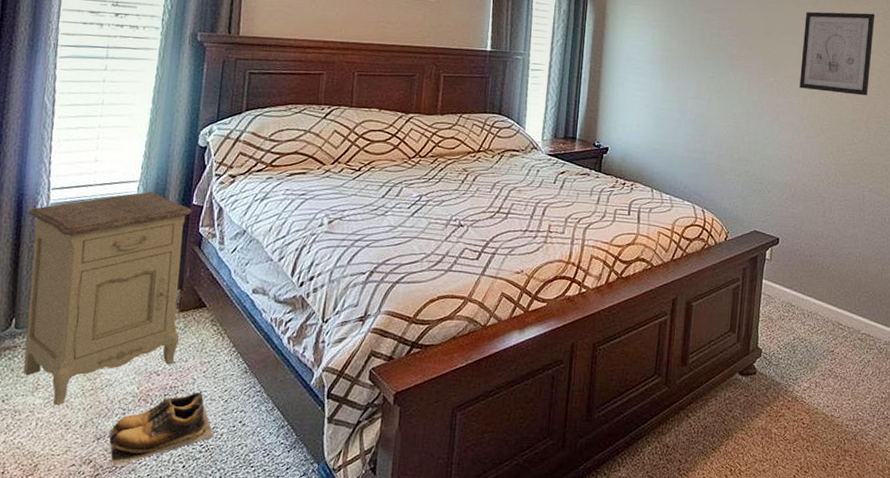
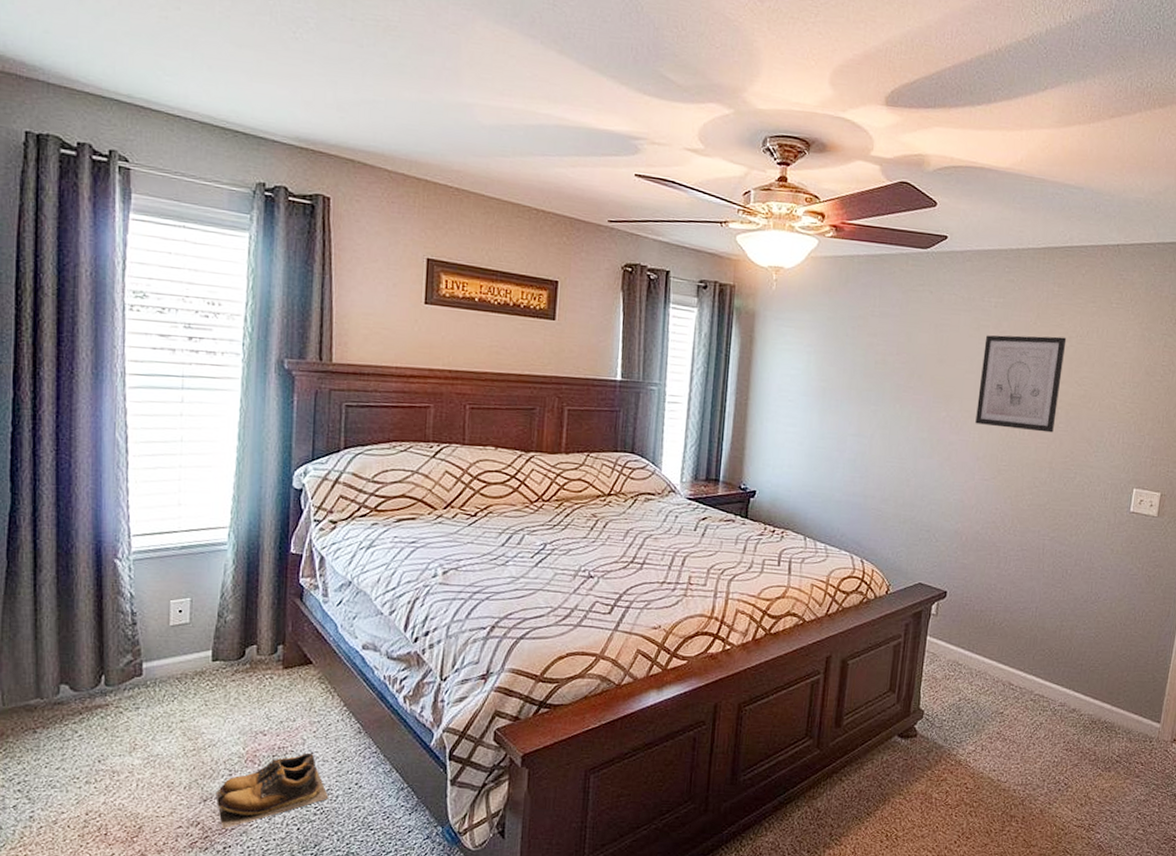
nightstand: present [23,191,192,406] -> none [108,538,291,766]

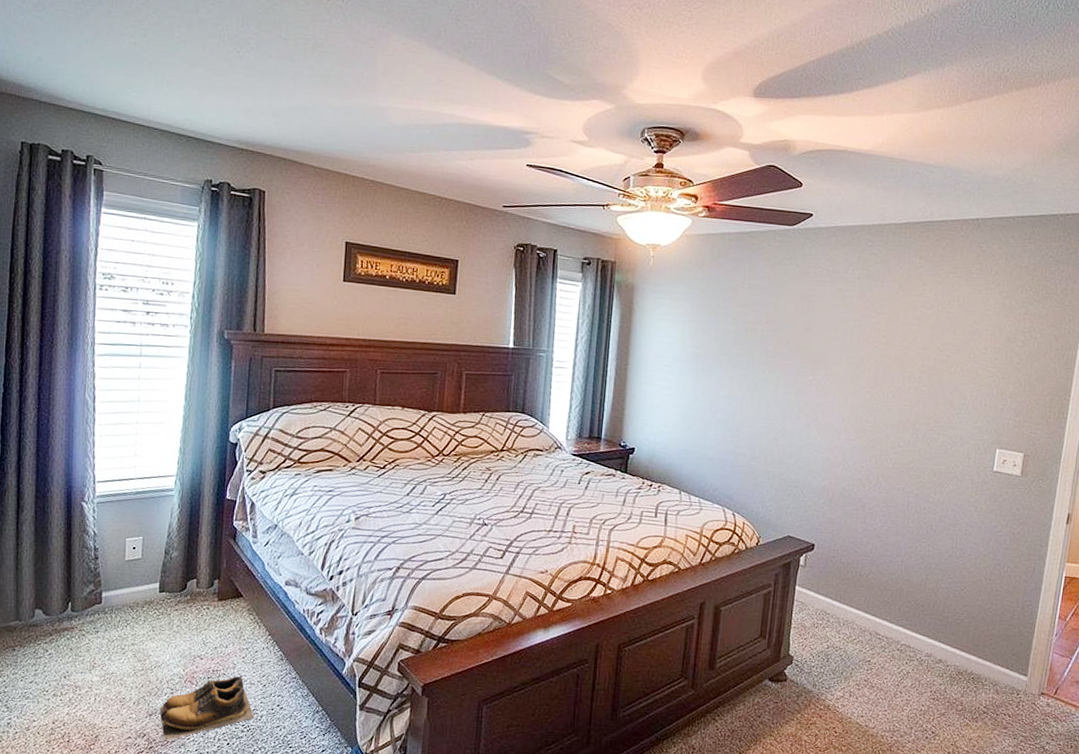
wall art: present [975,335,1067,433] -> none [841,304,929,396]

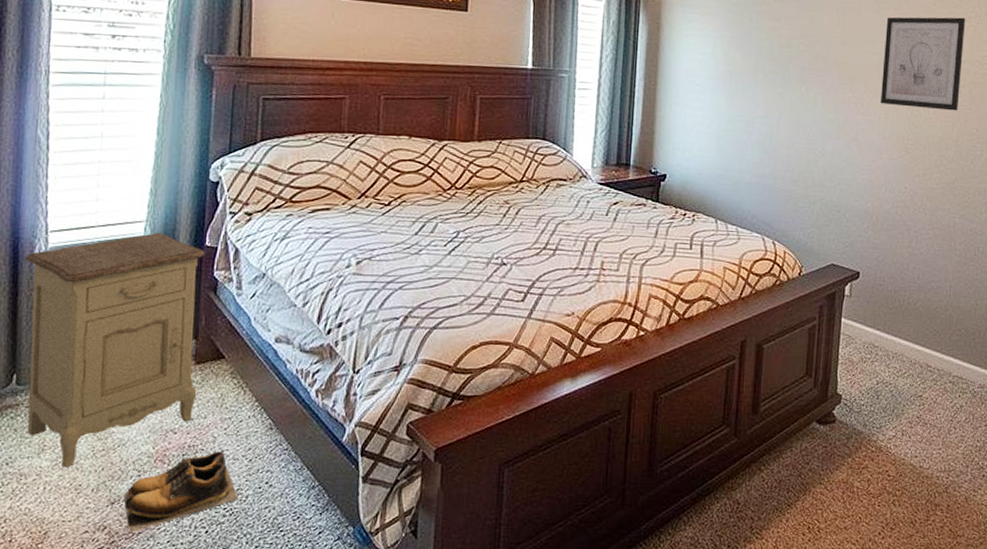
nightstand: none [77,485,226,683] -> present [25,232,206,468]
wall art: none [841,304,929,396] -> present [880,17,966,111]

